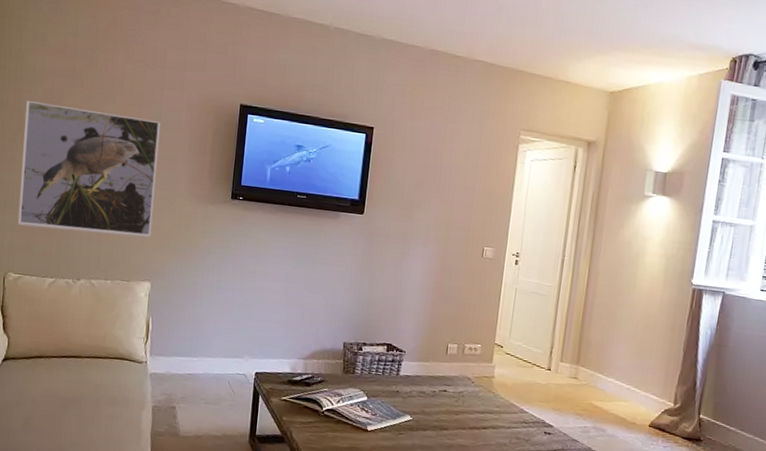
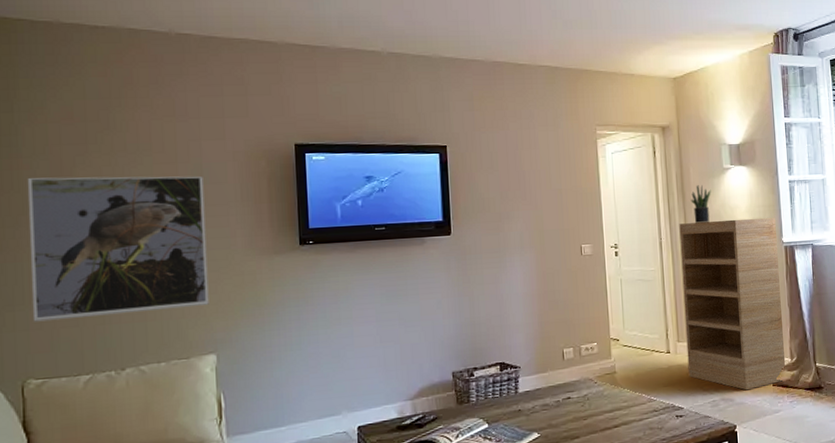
bookcase: none [564,244,689,425] -> present [679,217,786,391]
potted plant: none [602,208,626,249] -> present [690,185,711,224]

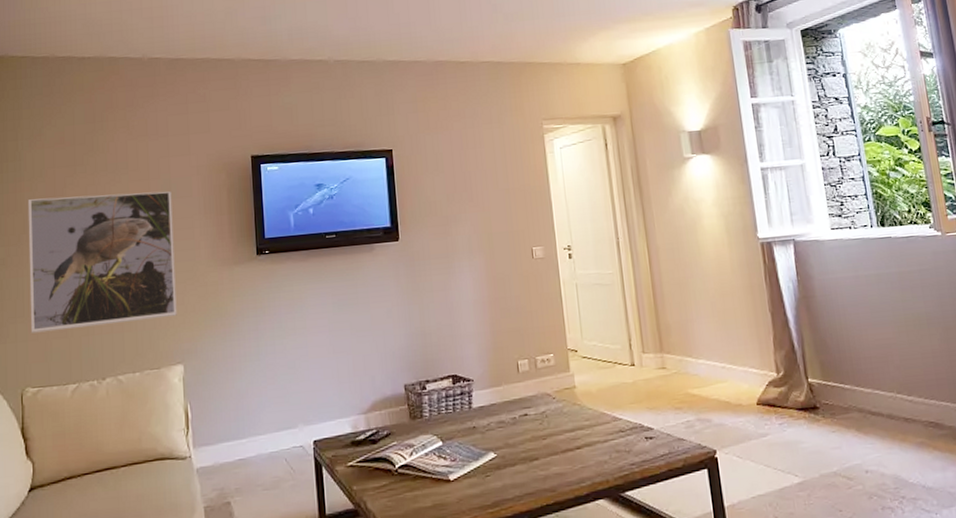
bookcase: present [679,217,786,391] -> none [637,209,772,410]
potted plant: present [690,185,711,224] -> none [649,178,672,221]

